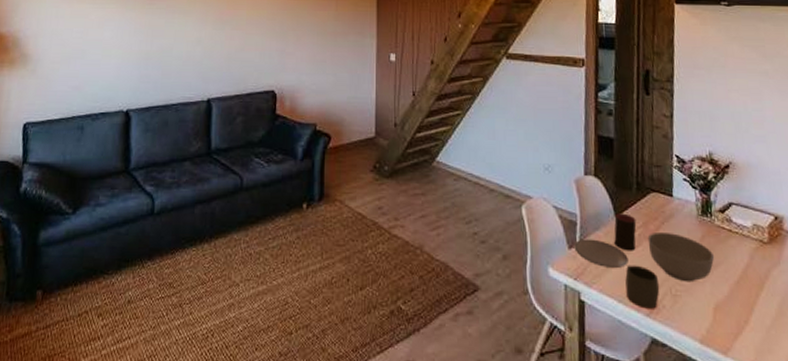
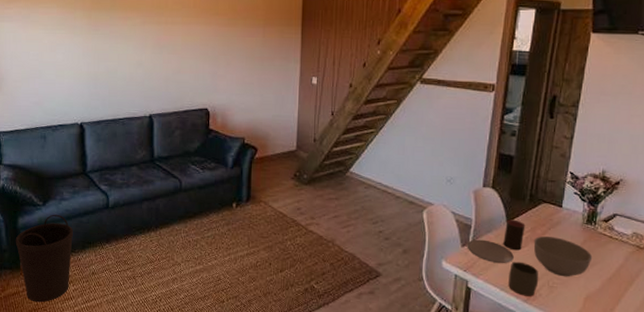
basket: none [33,224,108,346] -> present [15,214,73,302]

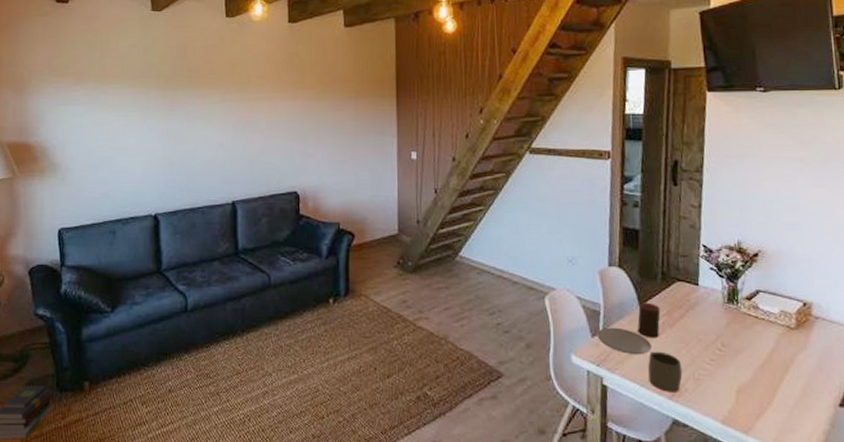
basket: present [15,214,73,302] -> none [78,322,146,430]
bowl: present [533,236,593,277] -> none [671,319,740,367]

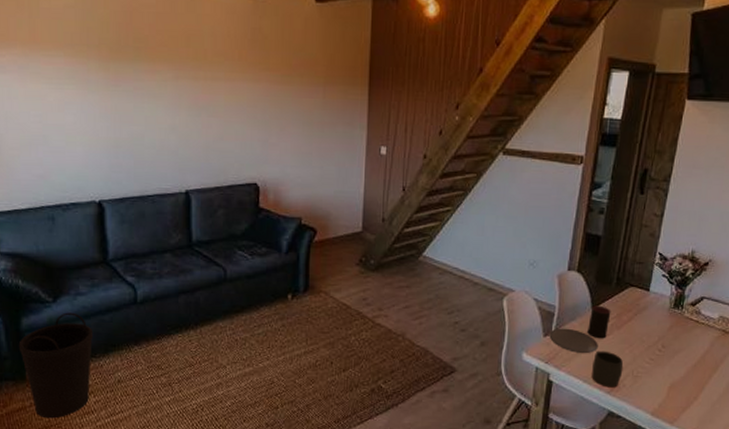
basket: none [78,322,146,430] -> present [18,312,92,419]

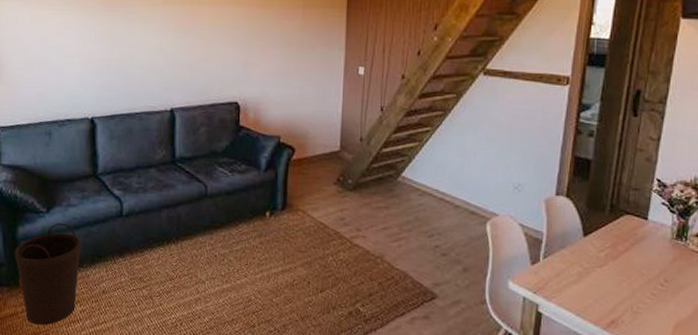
plate: present [549,328,598,353] -> none [537,256,592,284]
cup: present [587,305,611,339] -> none [579,233,605,270]
mug: present [592,351,624,388] -> none [585,282,621,324]

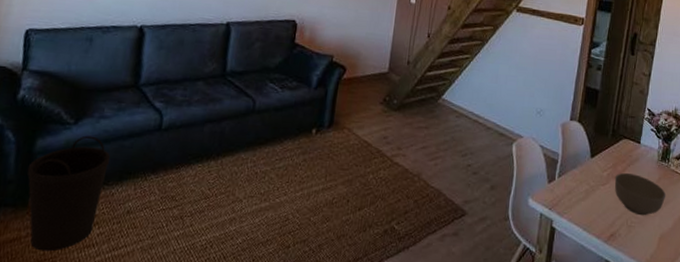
bowl: none [614,252,684,301] -> present [614,172,666,216]

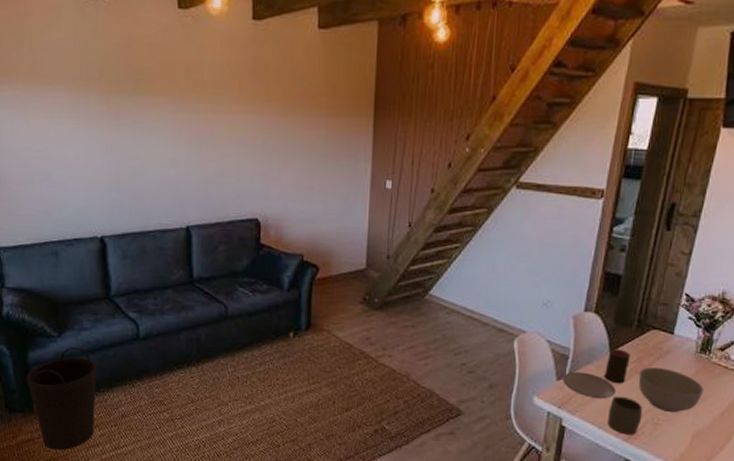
plate: none [553,175,597,201] -> present [562,371,616,398]
cup: none [587,155,608,188] -> present [604,348,631,384]
mug: none [591,199,619,237] -> present [608,396,643,435]

